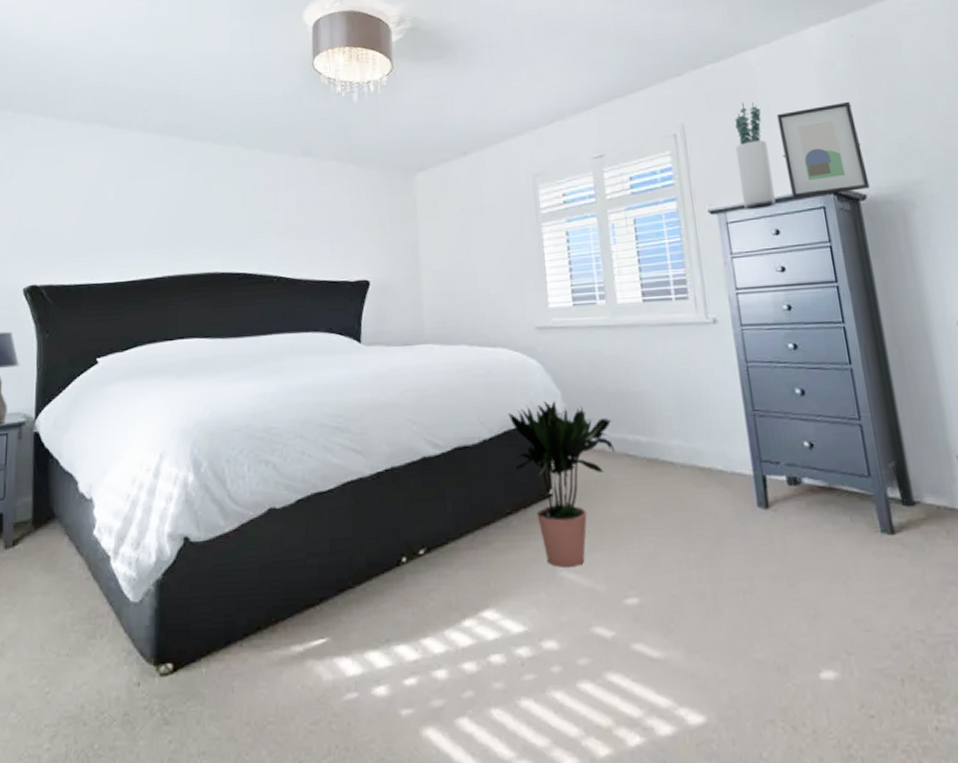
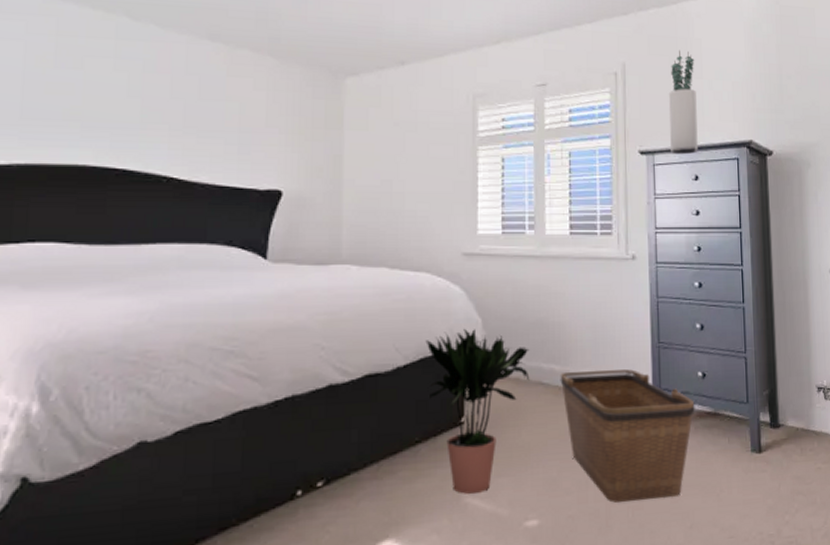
bicycle basket: none [646,439,806,584] -> present [560,369,695,503]
picture frame: present [777,101,870,199] -> none [707,63,776,149]

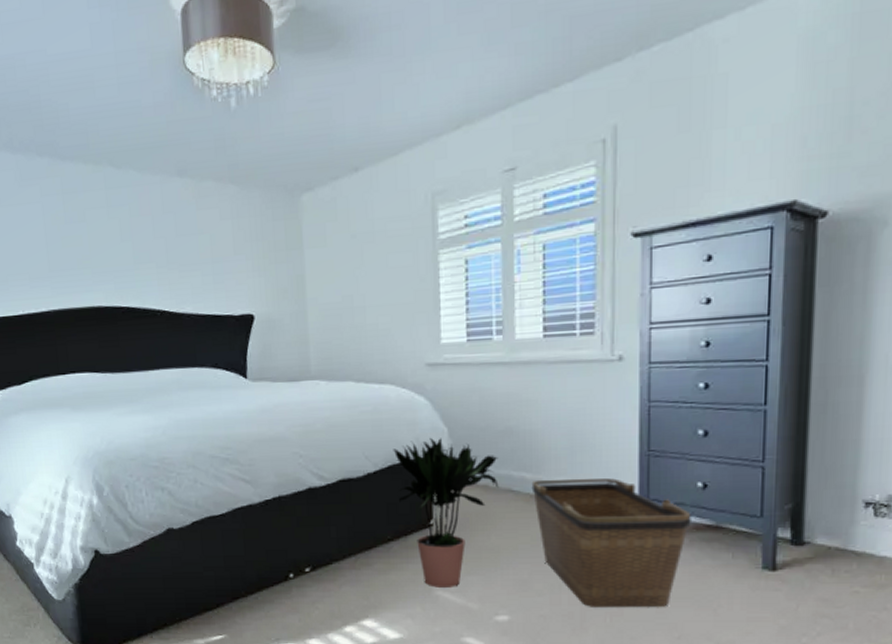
vase: present [669,50,698,155] -> none [675,93,717,232]

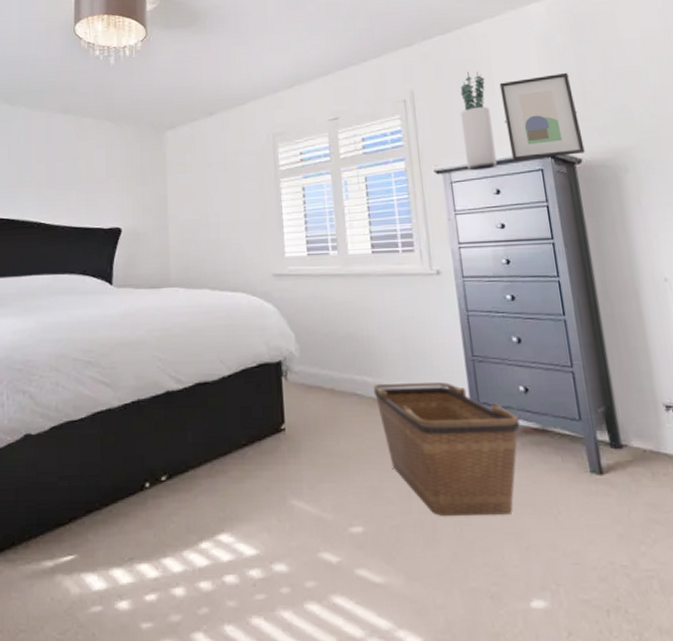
potted plant: present [393,437,499,588] -> none [245,342,344,496]
vase: none [675,93,717,232] -> present [460,71,497,171]
picture frame: none [733,88,836,217] -> present [499,72,585,161]

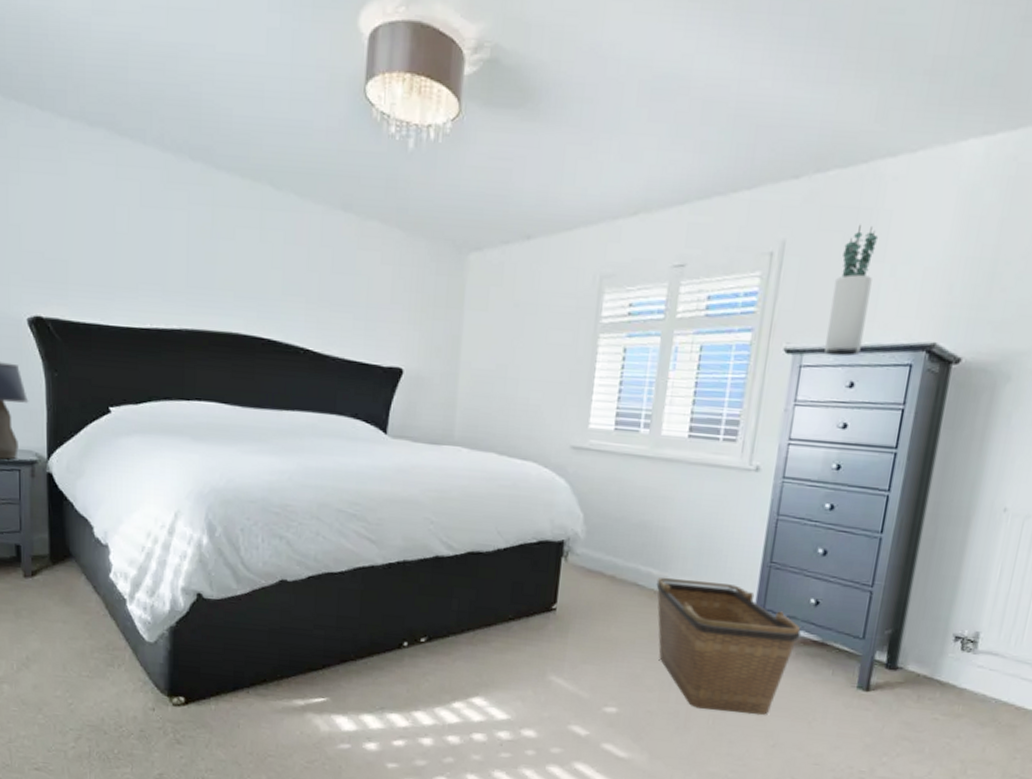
picture frame: present [499,72,585,161] -> none [880,243,984,353]

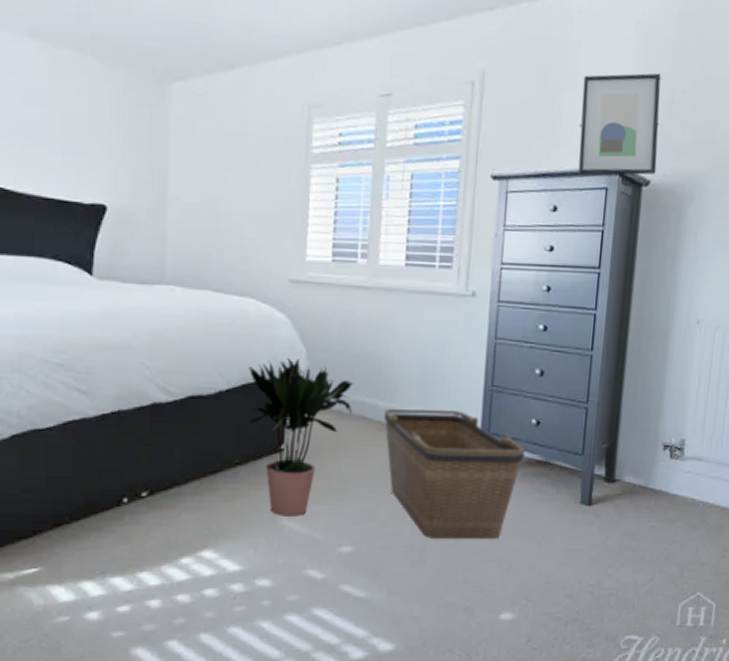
potted plant: none [526,520,629,674] -> present [248,357,354,516]
vase: present [824,224,879,357] -> none [528,54,570,182]
picture frame: none [880,243,984,353] -> present [578,73,662,177]

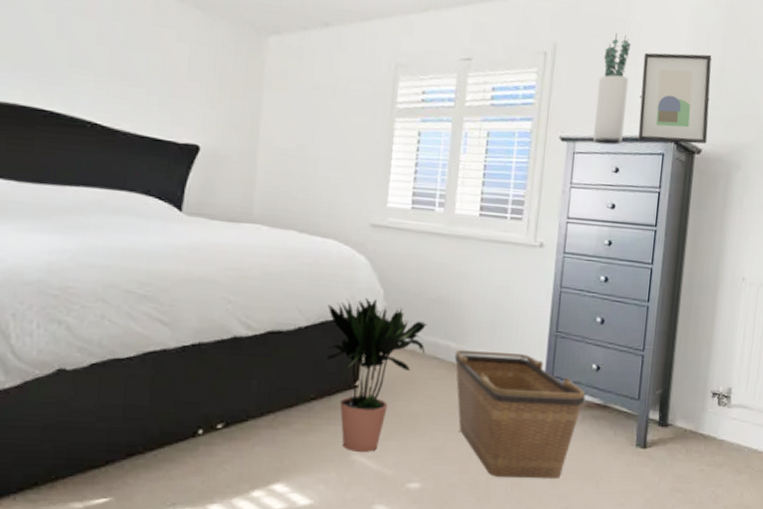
vase: none [528,54,570,182] -> present [593,32,632,146]

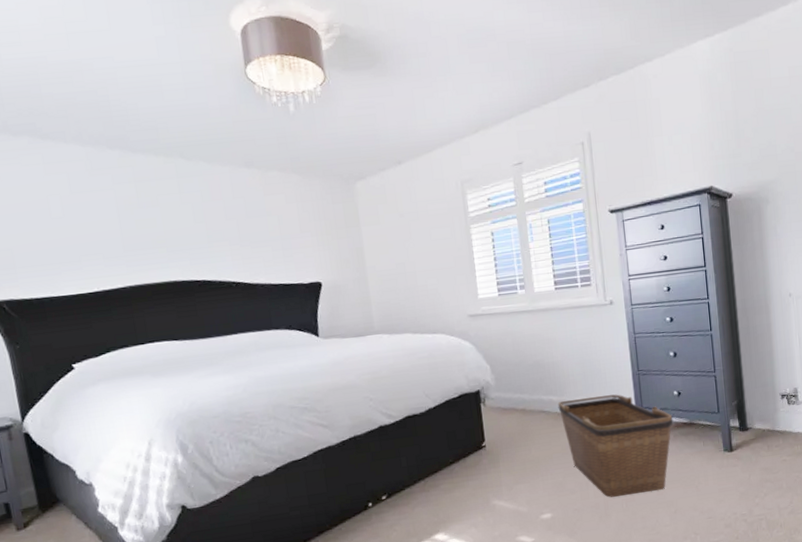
potted plant: present [327,297,428,452] -> none [448,374,534,498]
vase: present [593,32,632,146] -> none [632,112,662,209]
picture frame: present [638,52,713,144] -> none [666,111,736,198]

